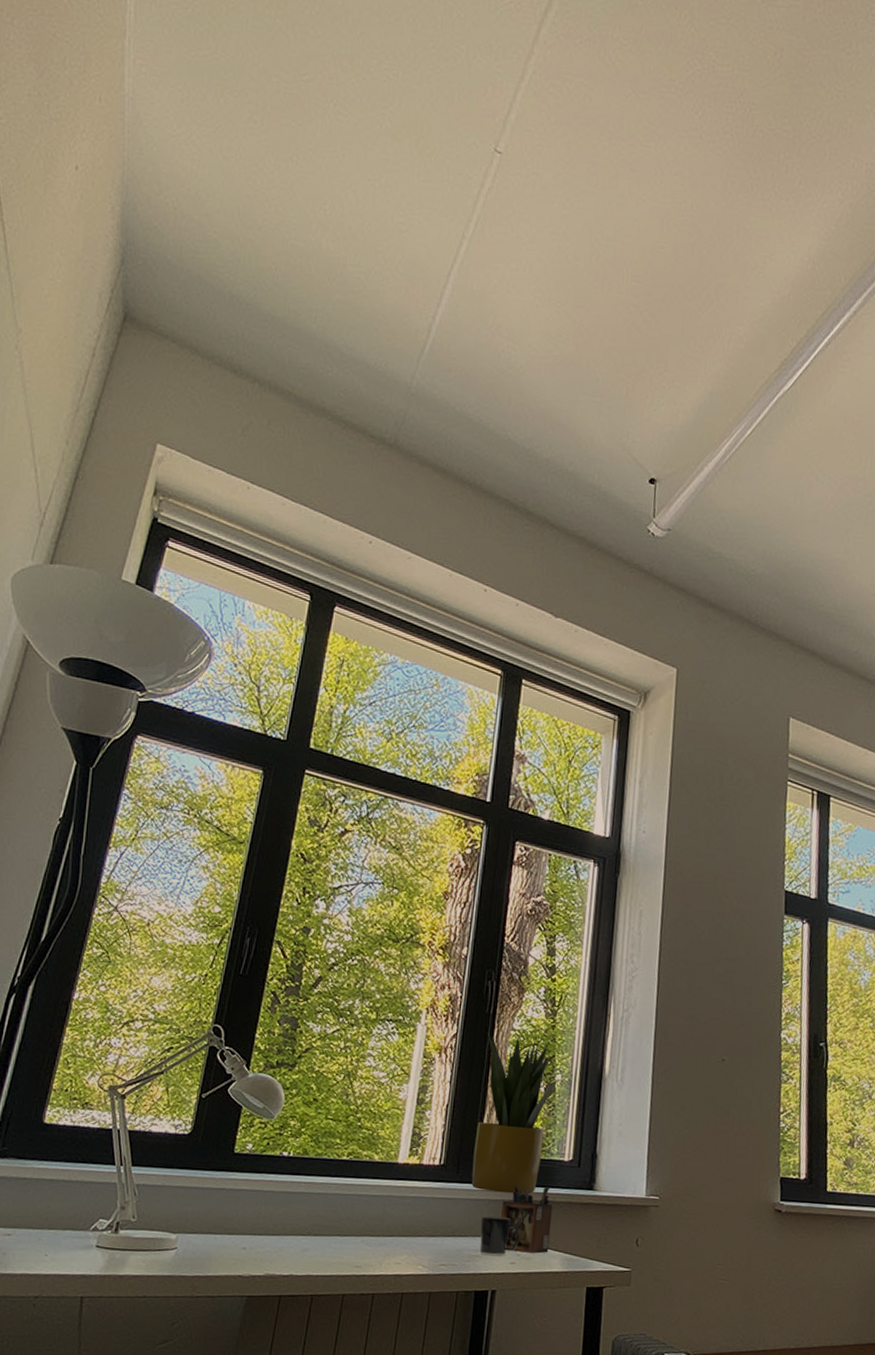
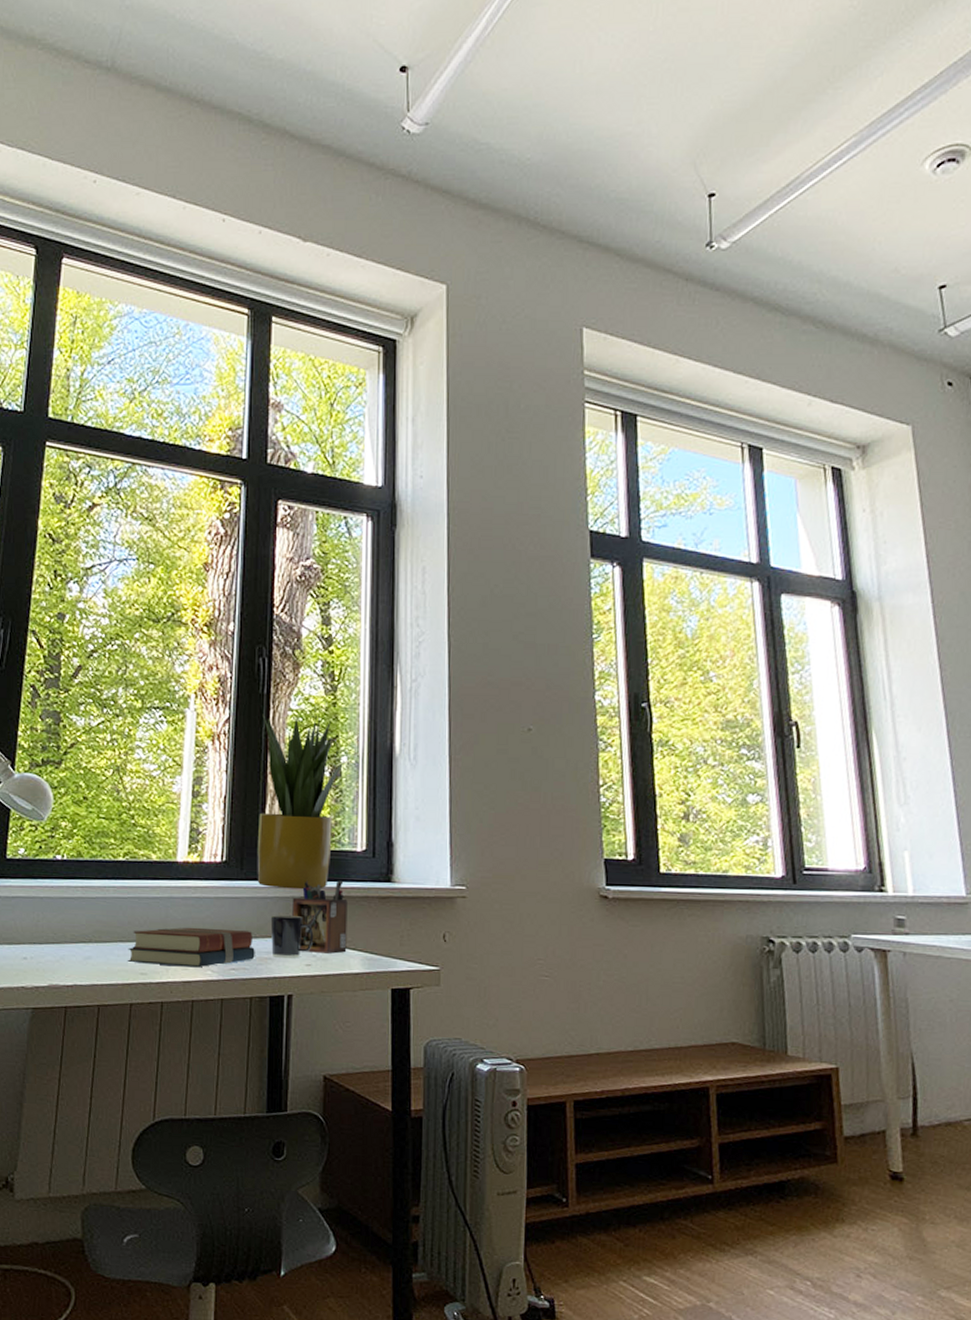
books: none [343,1224,465,1263] -> present [127,927,255,968]

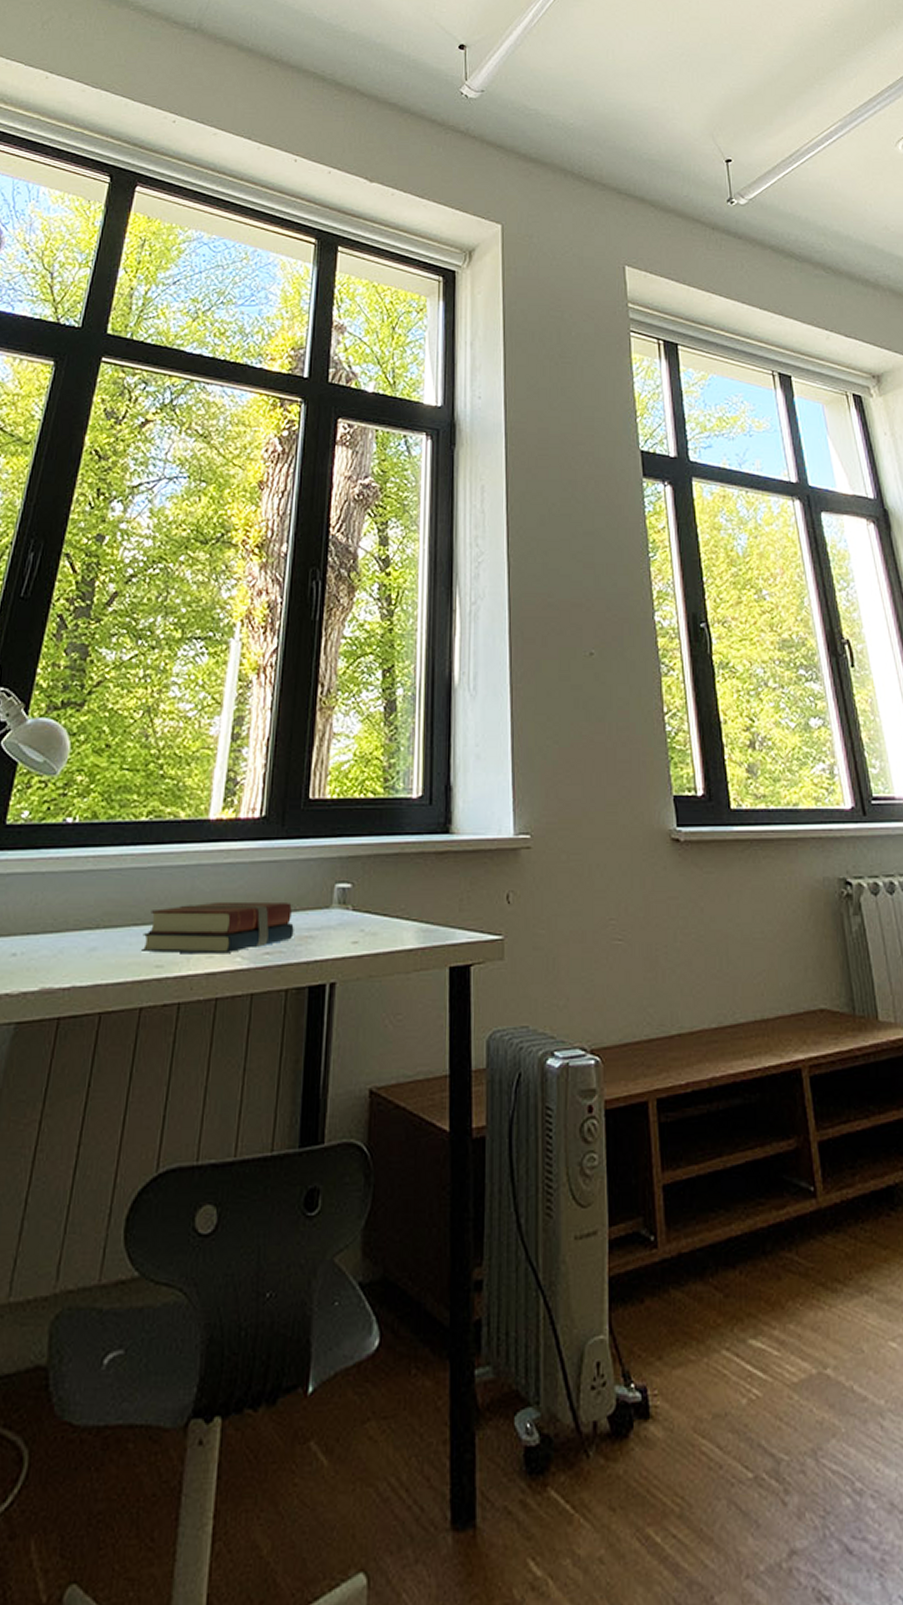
planter: present [257,711,344,890] -> none [300,638,400,847]
mug: present [270,915,314,959] -> none [313,881,363,936]
desk organizer: present [292,879,348,954] -> none [338,833,401,926]

